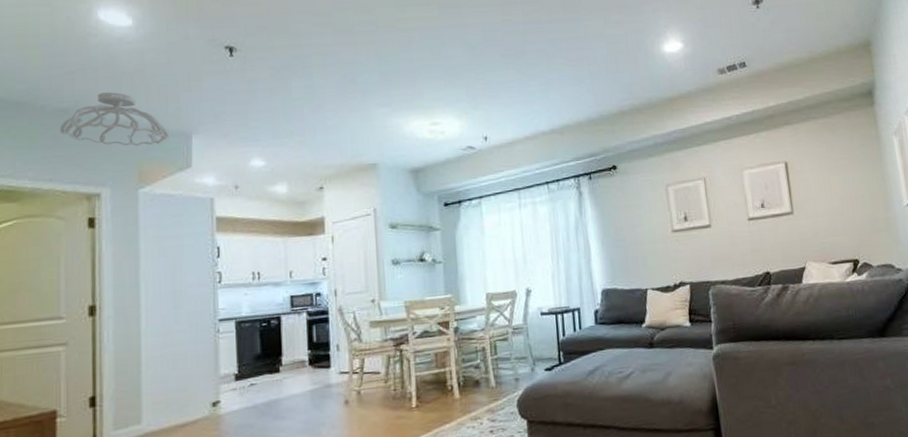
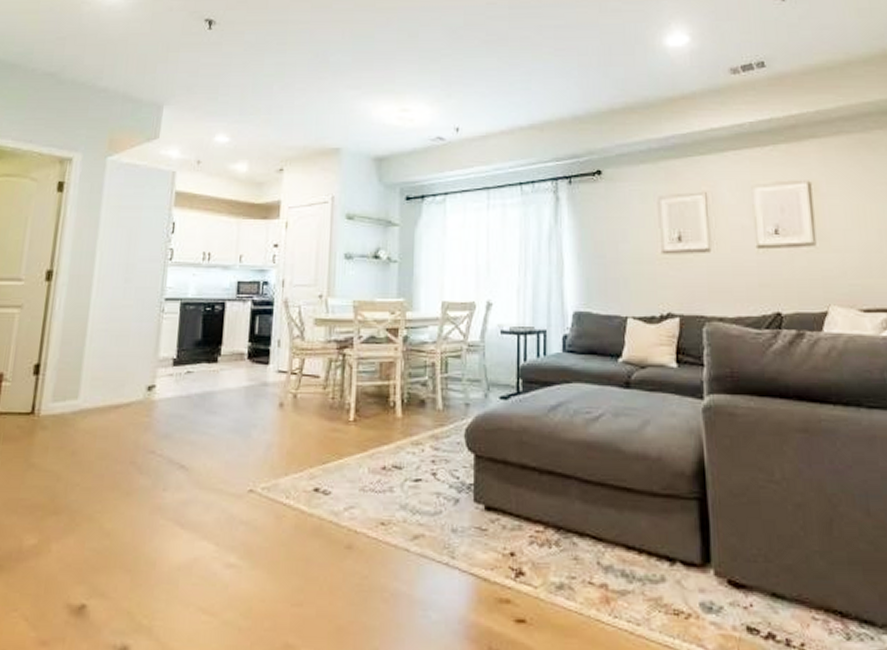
ceiling light fixture: present [59,92,169,146] -> none [45,59,142,113]

